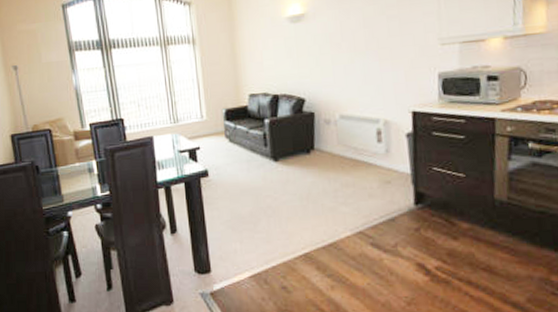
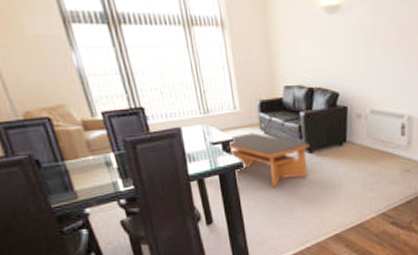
coffee table: none [193,140,275,198] -> present [227,132,310,188]

